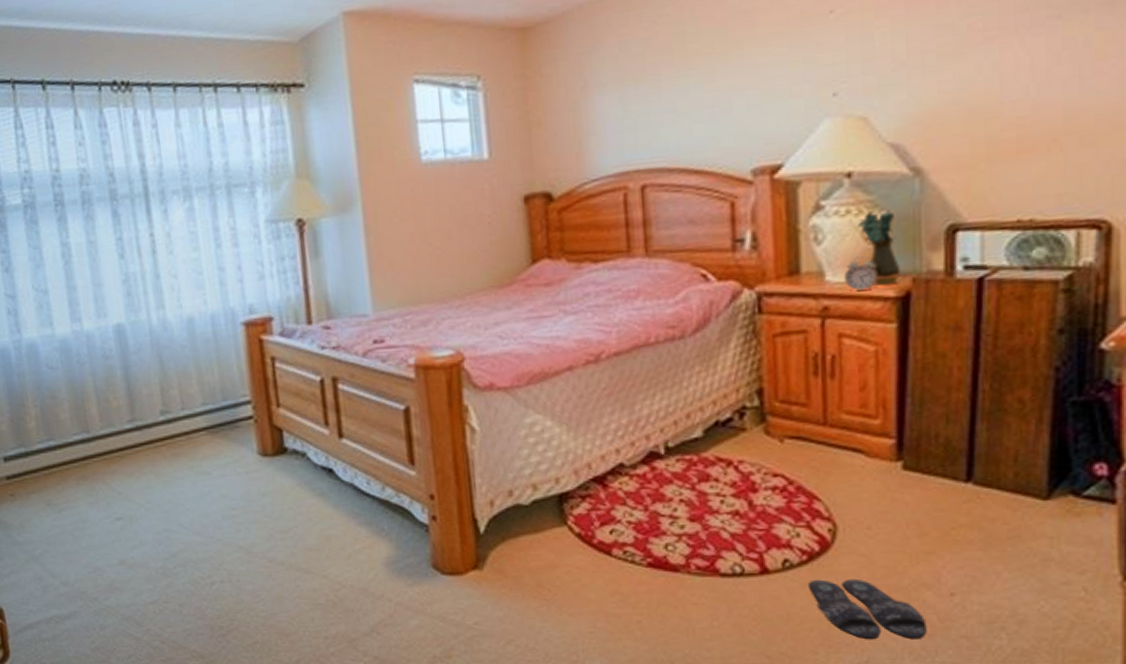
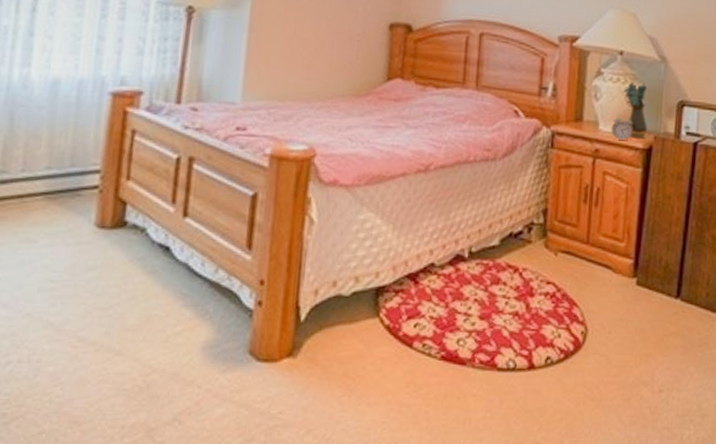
slippers: present [808,578,927,640] -> none [562,375,642,430]

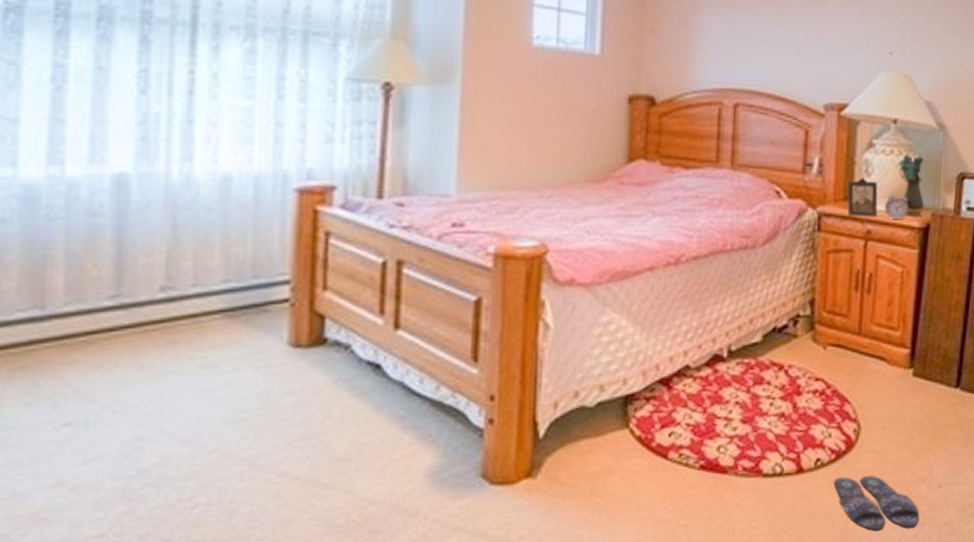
slippers: none [562,375,642,430] -> present [834,475,919,531]
photo frame: none [578,102,605,138] -> present [847,178,878,217]

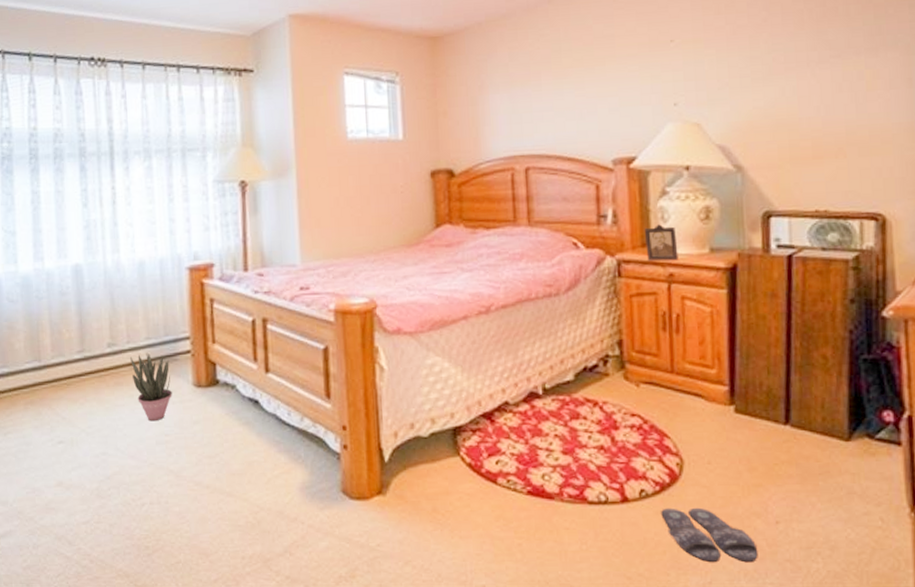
potted plant: none [195,300,257,393] -> present [130,352,172,422]
alarm clock: present [884,190,909,220] -> none [685,233,712,262]
vase: present [898,153,924,218] -> none [695,197,728,259]

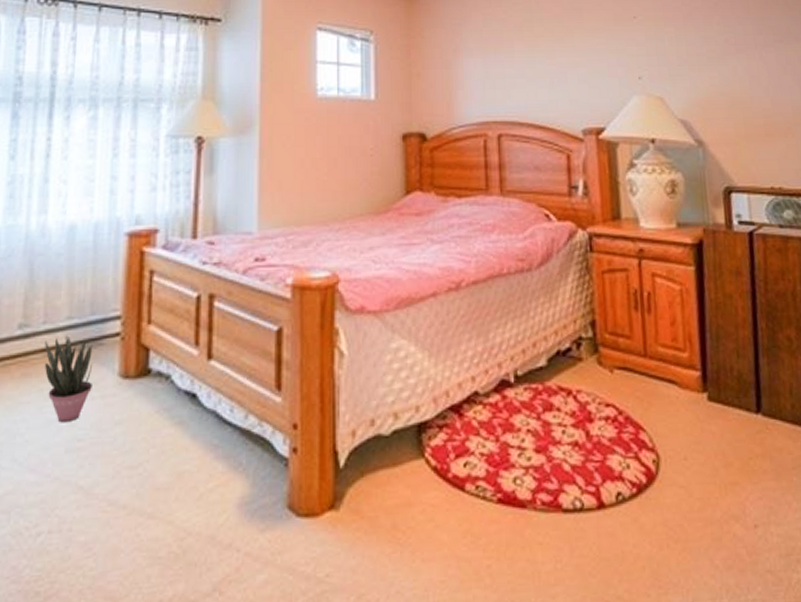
photo frame: present [644,224,679,261] -> none [614,197,648,236]
slippers: present [661,507,758,563] -> none [639,511,739,577]

